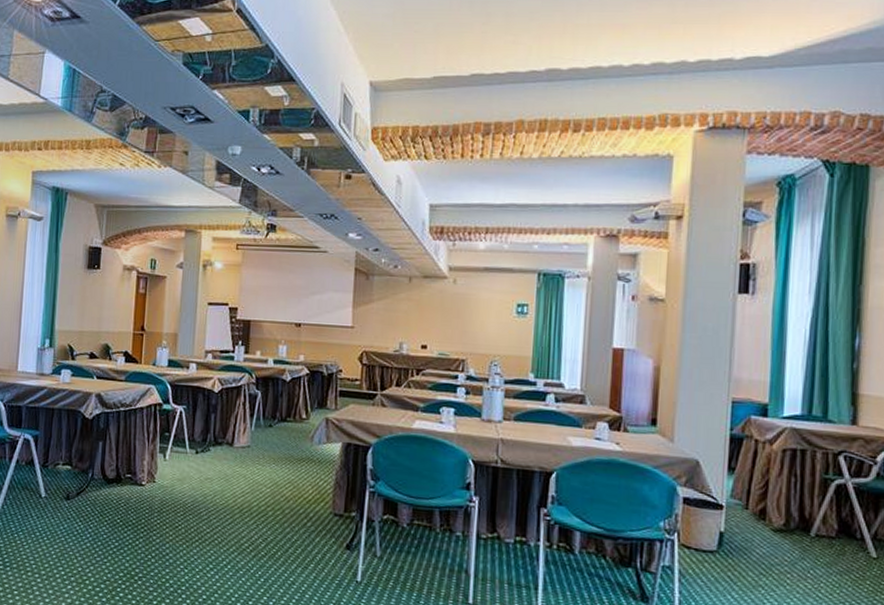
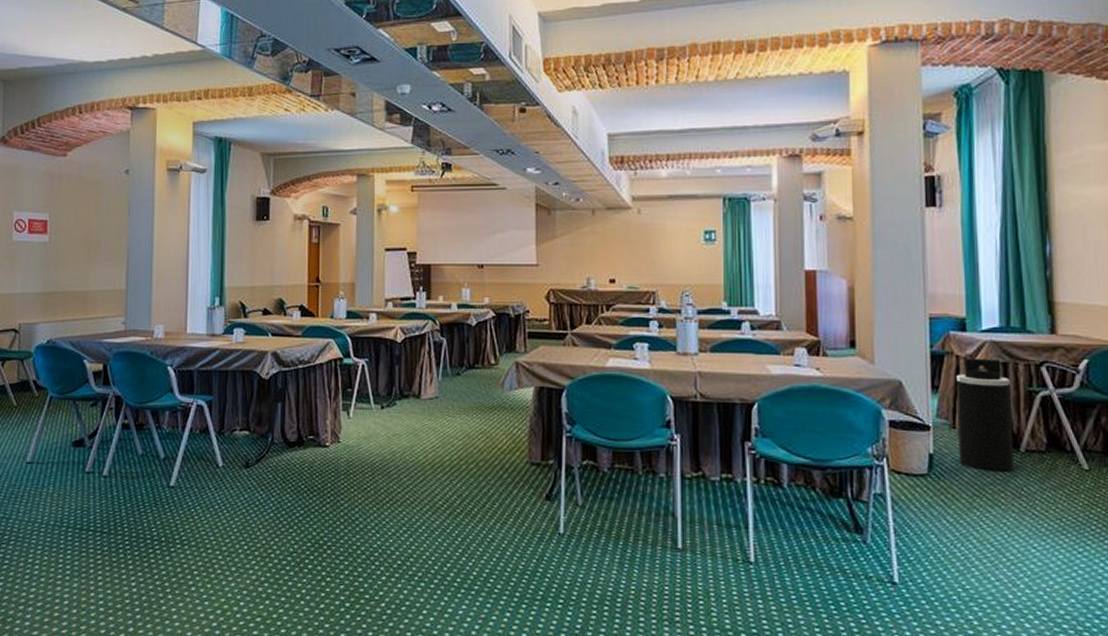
trash can: none [749,442,806,554] -> present [956,357,1015,472]

